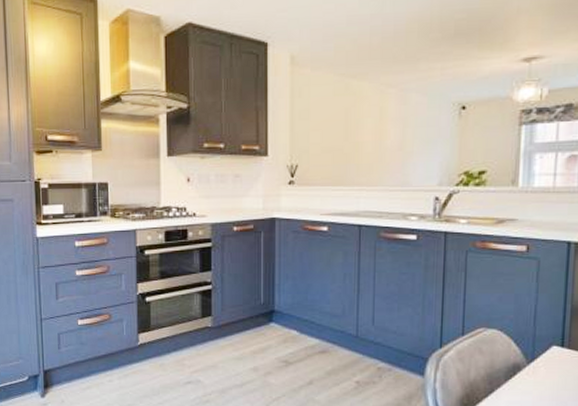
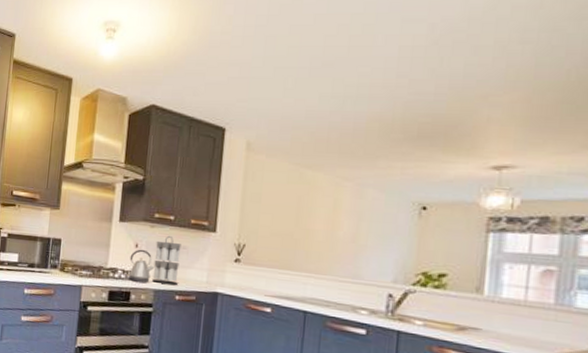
kettle: none [181,183,210,219] -> present [127,249,155,284]
spice rack: none [208,165,234,217] -> present [152,235,181,286]

